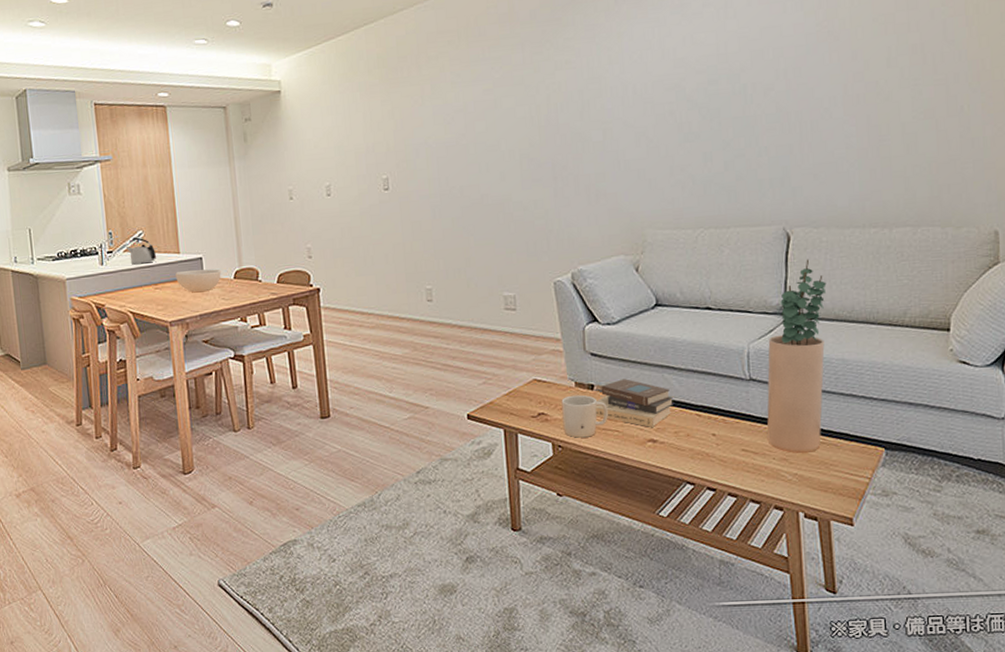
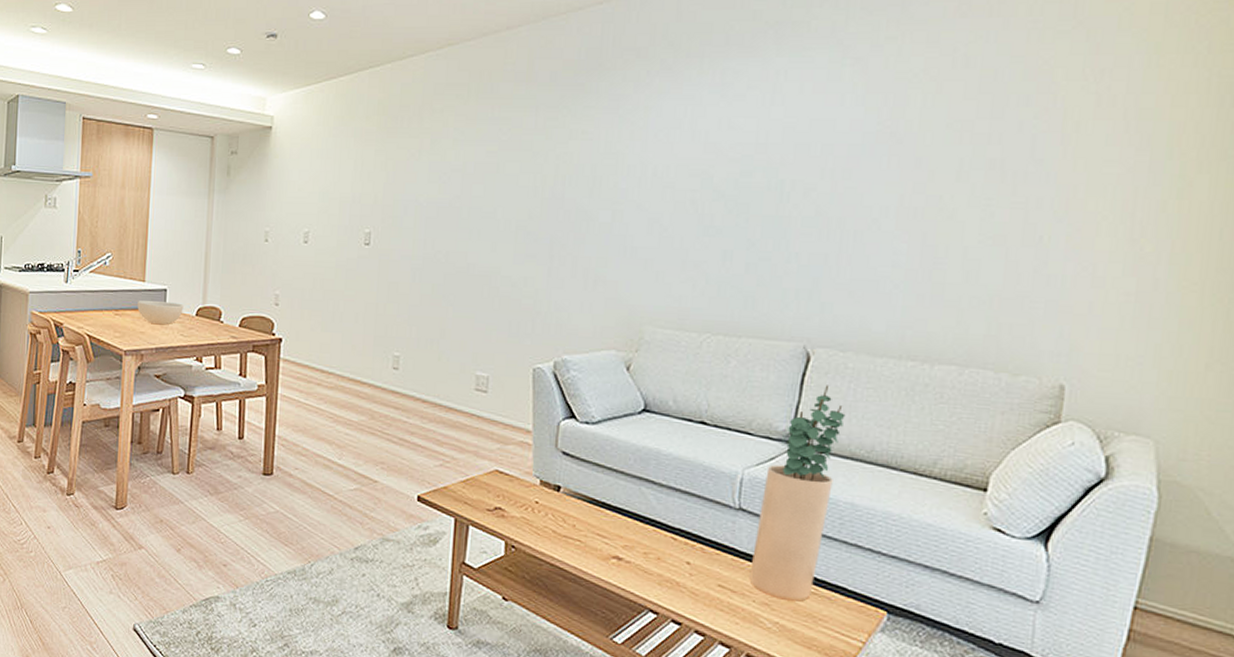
kettle: present [125,237,156,265] -> none [92,259,121,288]
mug: present [561,394,609,438] -> none [520,493,574,543]
books: present [595,379,673,427] -> none [558,485,648,543]

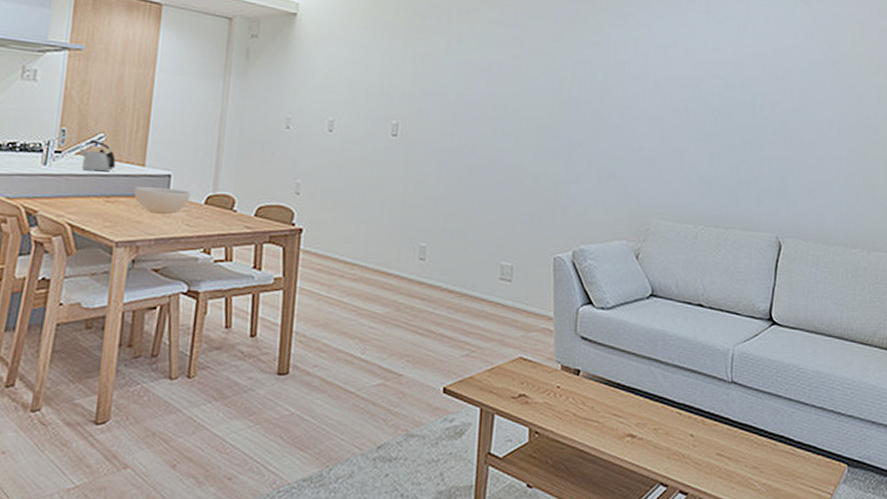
kettle: none [92,259,121,288] -> present [79,140,116,172]
vase: present [749,385,846,602] -> none [741,270,809,463]

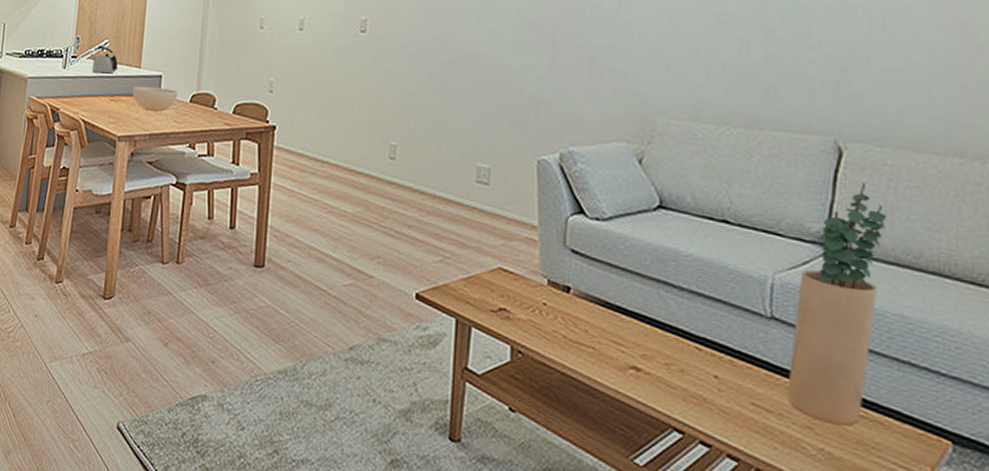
vase: none [741,270,809,463] -> present [787,183,887,426]

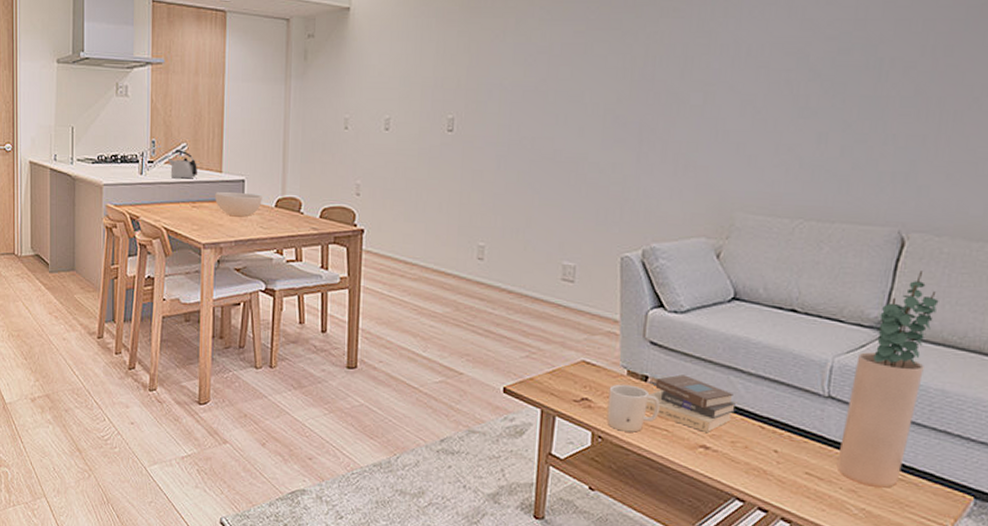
mug: none [527,294,585,349] -> present [607,384,661,433]
books: none [569,286,668,352] -> present [645,374,736,432]

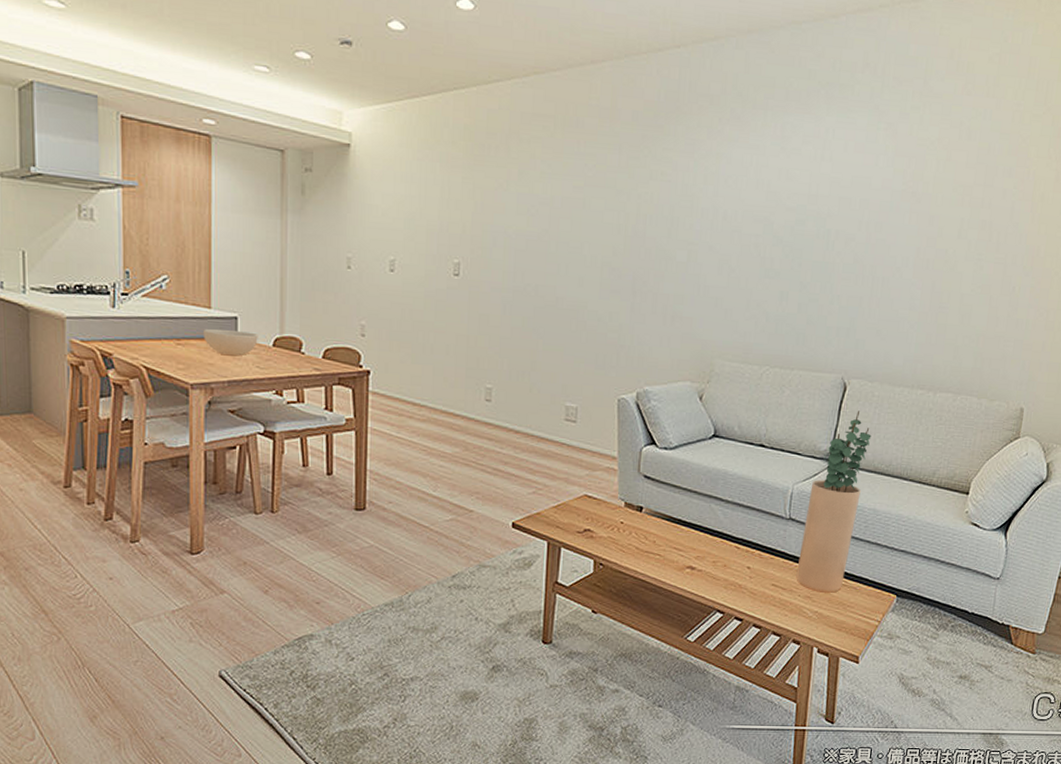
kettle: present [167,149,197,179] -> none [145,282,181,314]
mug: present [607,384,661,433] -> none [607,515,654,558]
books: present [645,374,736,432] -> none [641,504,716,554]

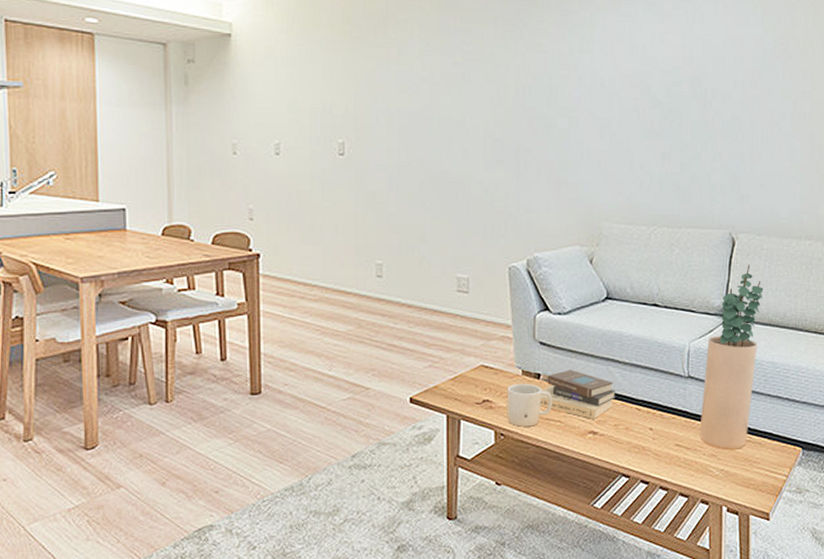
bowl: present [203,329,258,356] -> none [92,221,147,247]
mug: none [607,515,654,558] -> present [507,383,553,427]
books: none [641,504,716,554] -> present [540,370,615,419]

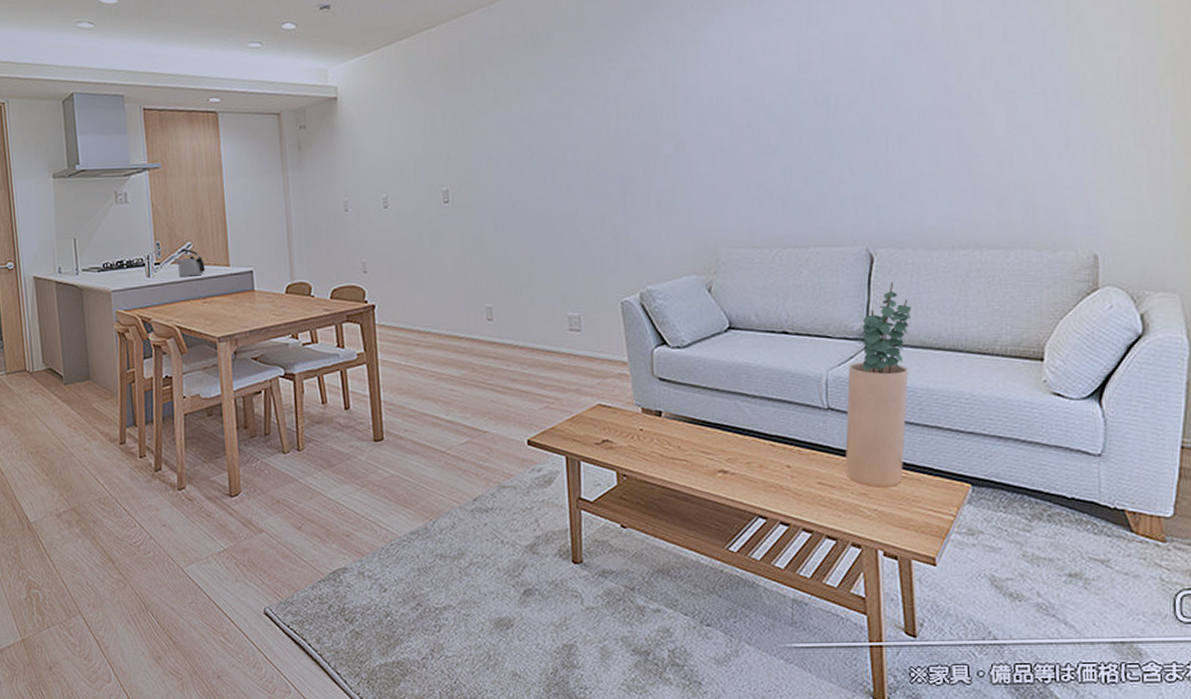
kettle: none [32,178,69,210] -> present [173,248,205,277]
mug: present [507,383,553,427] -> none [627,421,677,467]
books: present [540,370,615,419] -> none [663,405,746,457]

